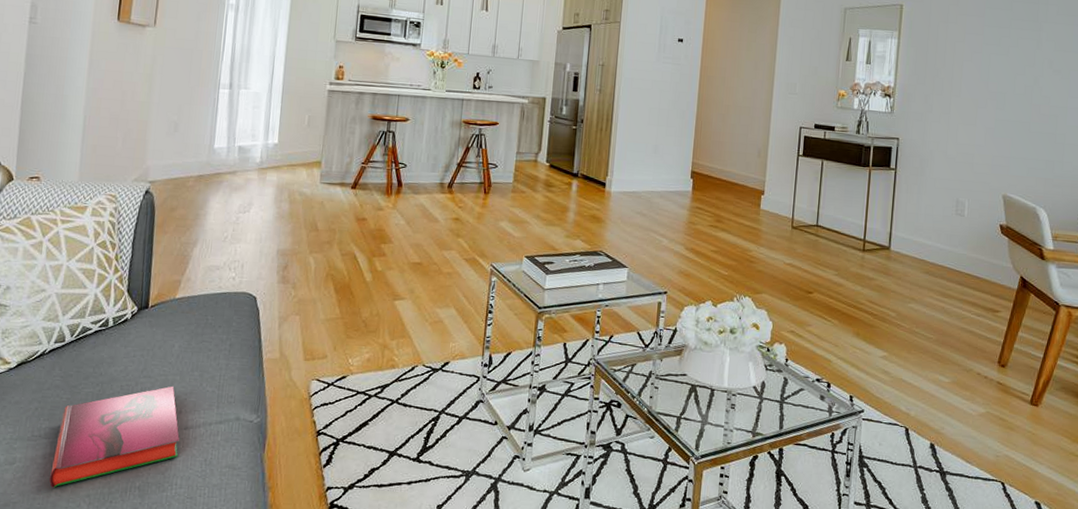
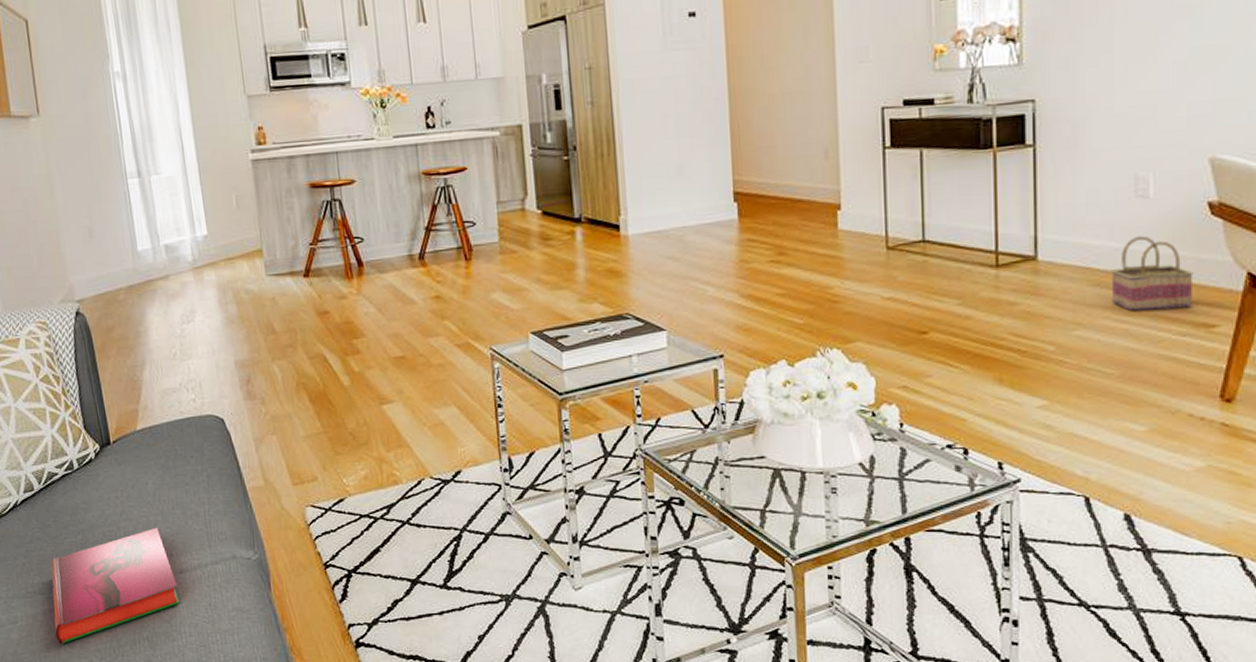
basket: none [935,241,988,297] -> present [1111,235,1194,312]

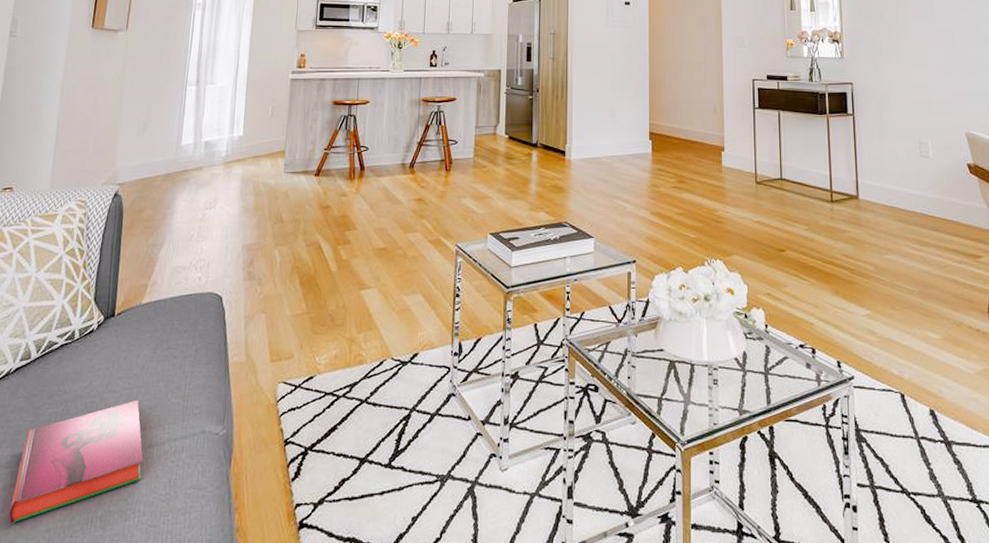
basket: present [1111,235,1194,312] -> none [908,185,963,243]

